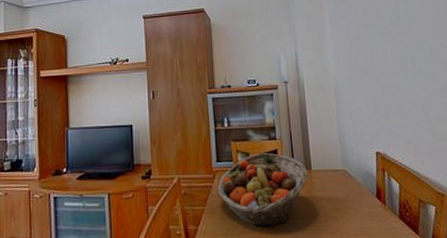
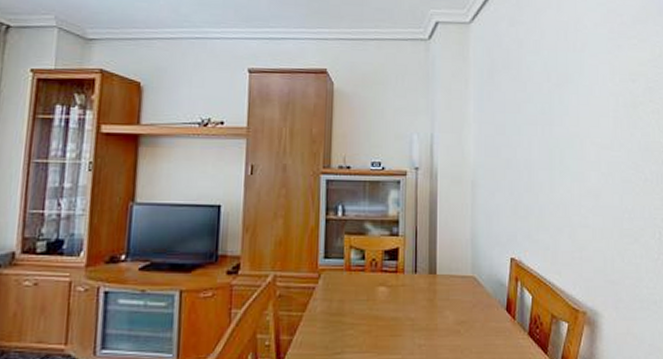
fruit basket: present [218,152,308,227] -> none [322,250,431,339]

